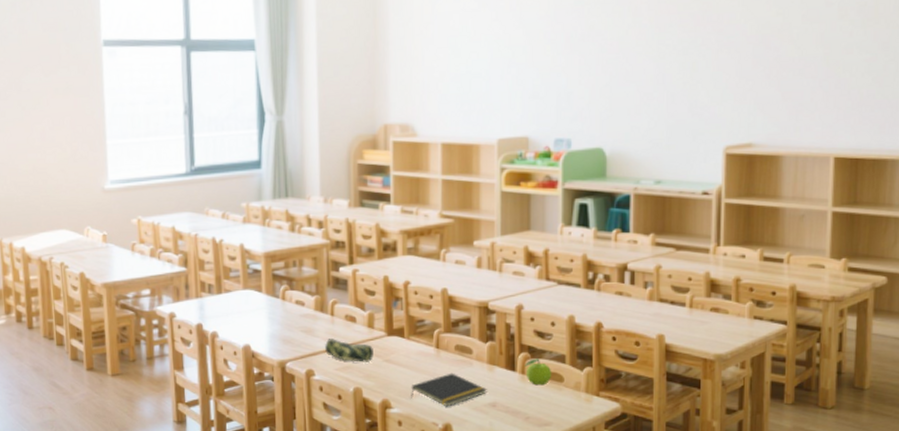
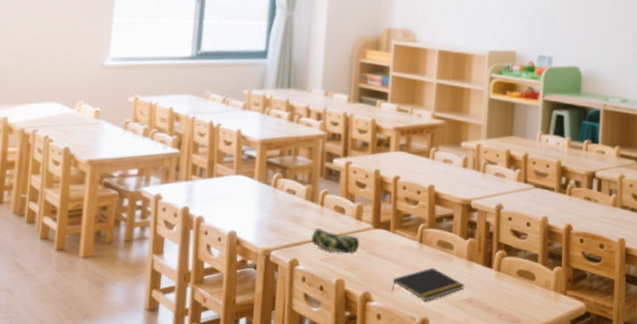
fruit: present [524,359,552,386] -> none [500,257,525,283]

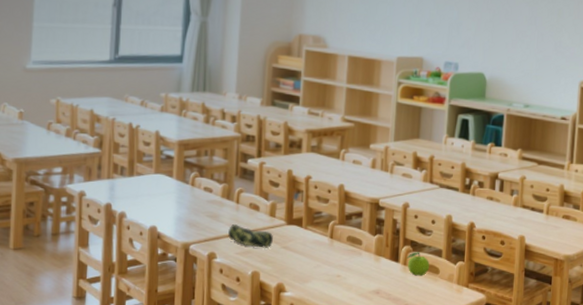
notepad: present [392,267,465,302] -> none [304,261,373,292]
fruit: none [500,257,525,283] -> present [406,252,430,276]

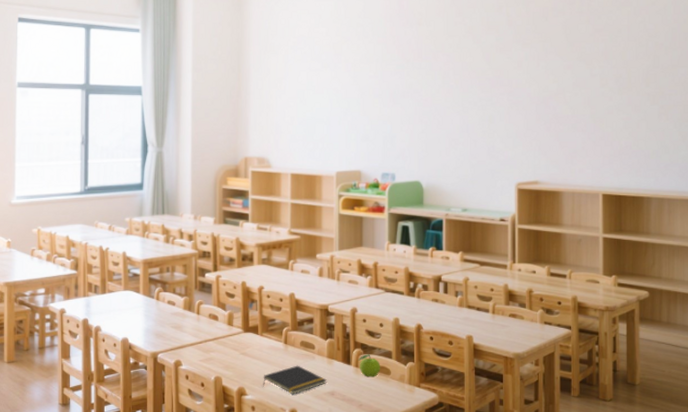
pencil case: present [228,224,273,249] -> none [191,334,232,356]
notepad: none [304,261,373,292] -> present [263,365,327,395]

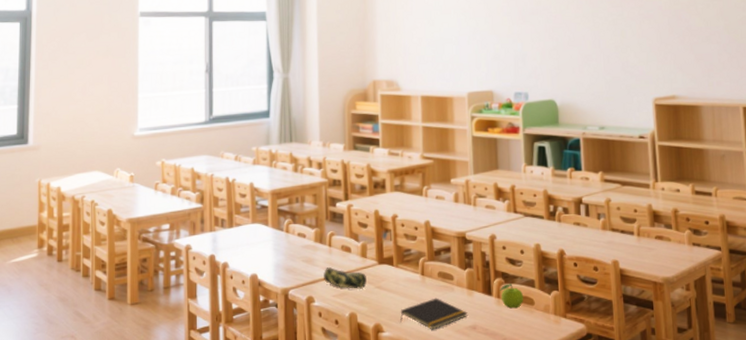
pencil case: none [191,334,232,356] -> present [324,267,367,290]

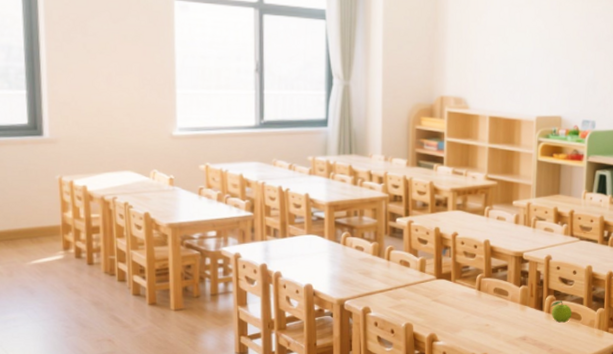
pencil case: present [324,267,367,290] -> none [381,280,424,303]
notepad: present [400,298,468,330] -> none [455,311,519,340]

